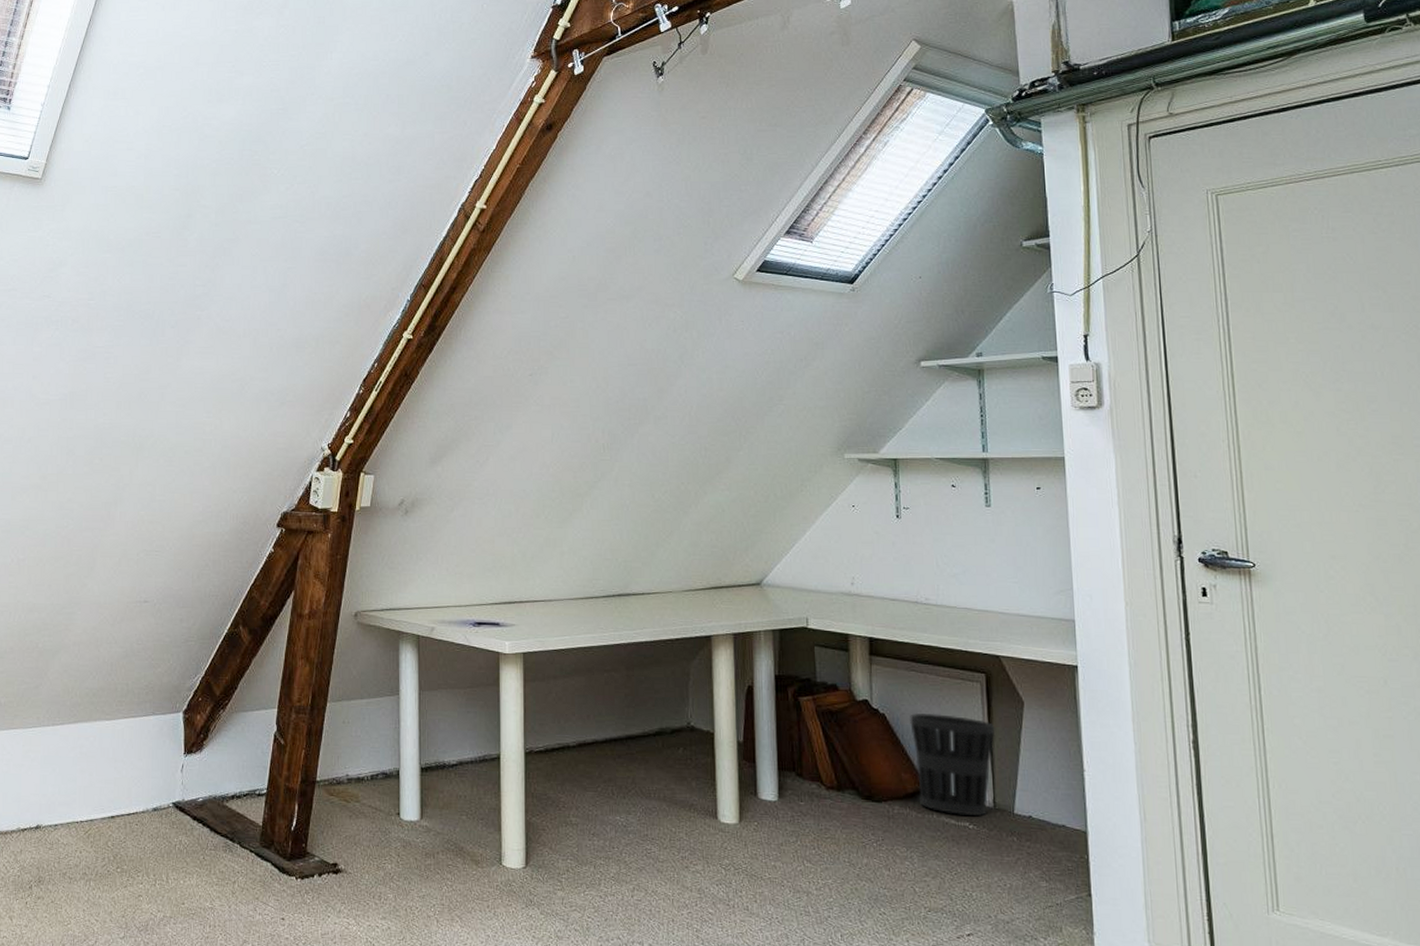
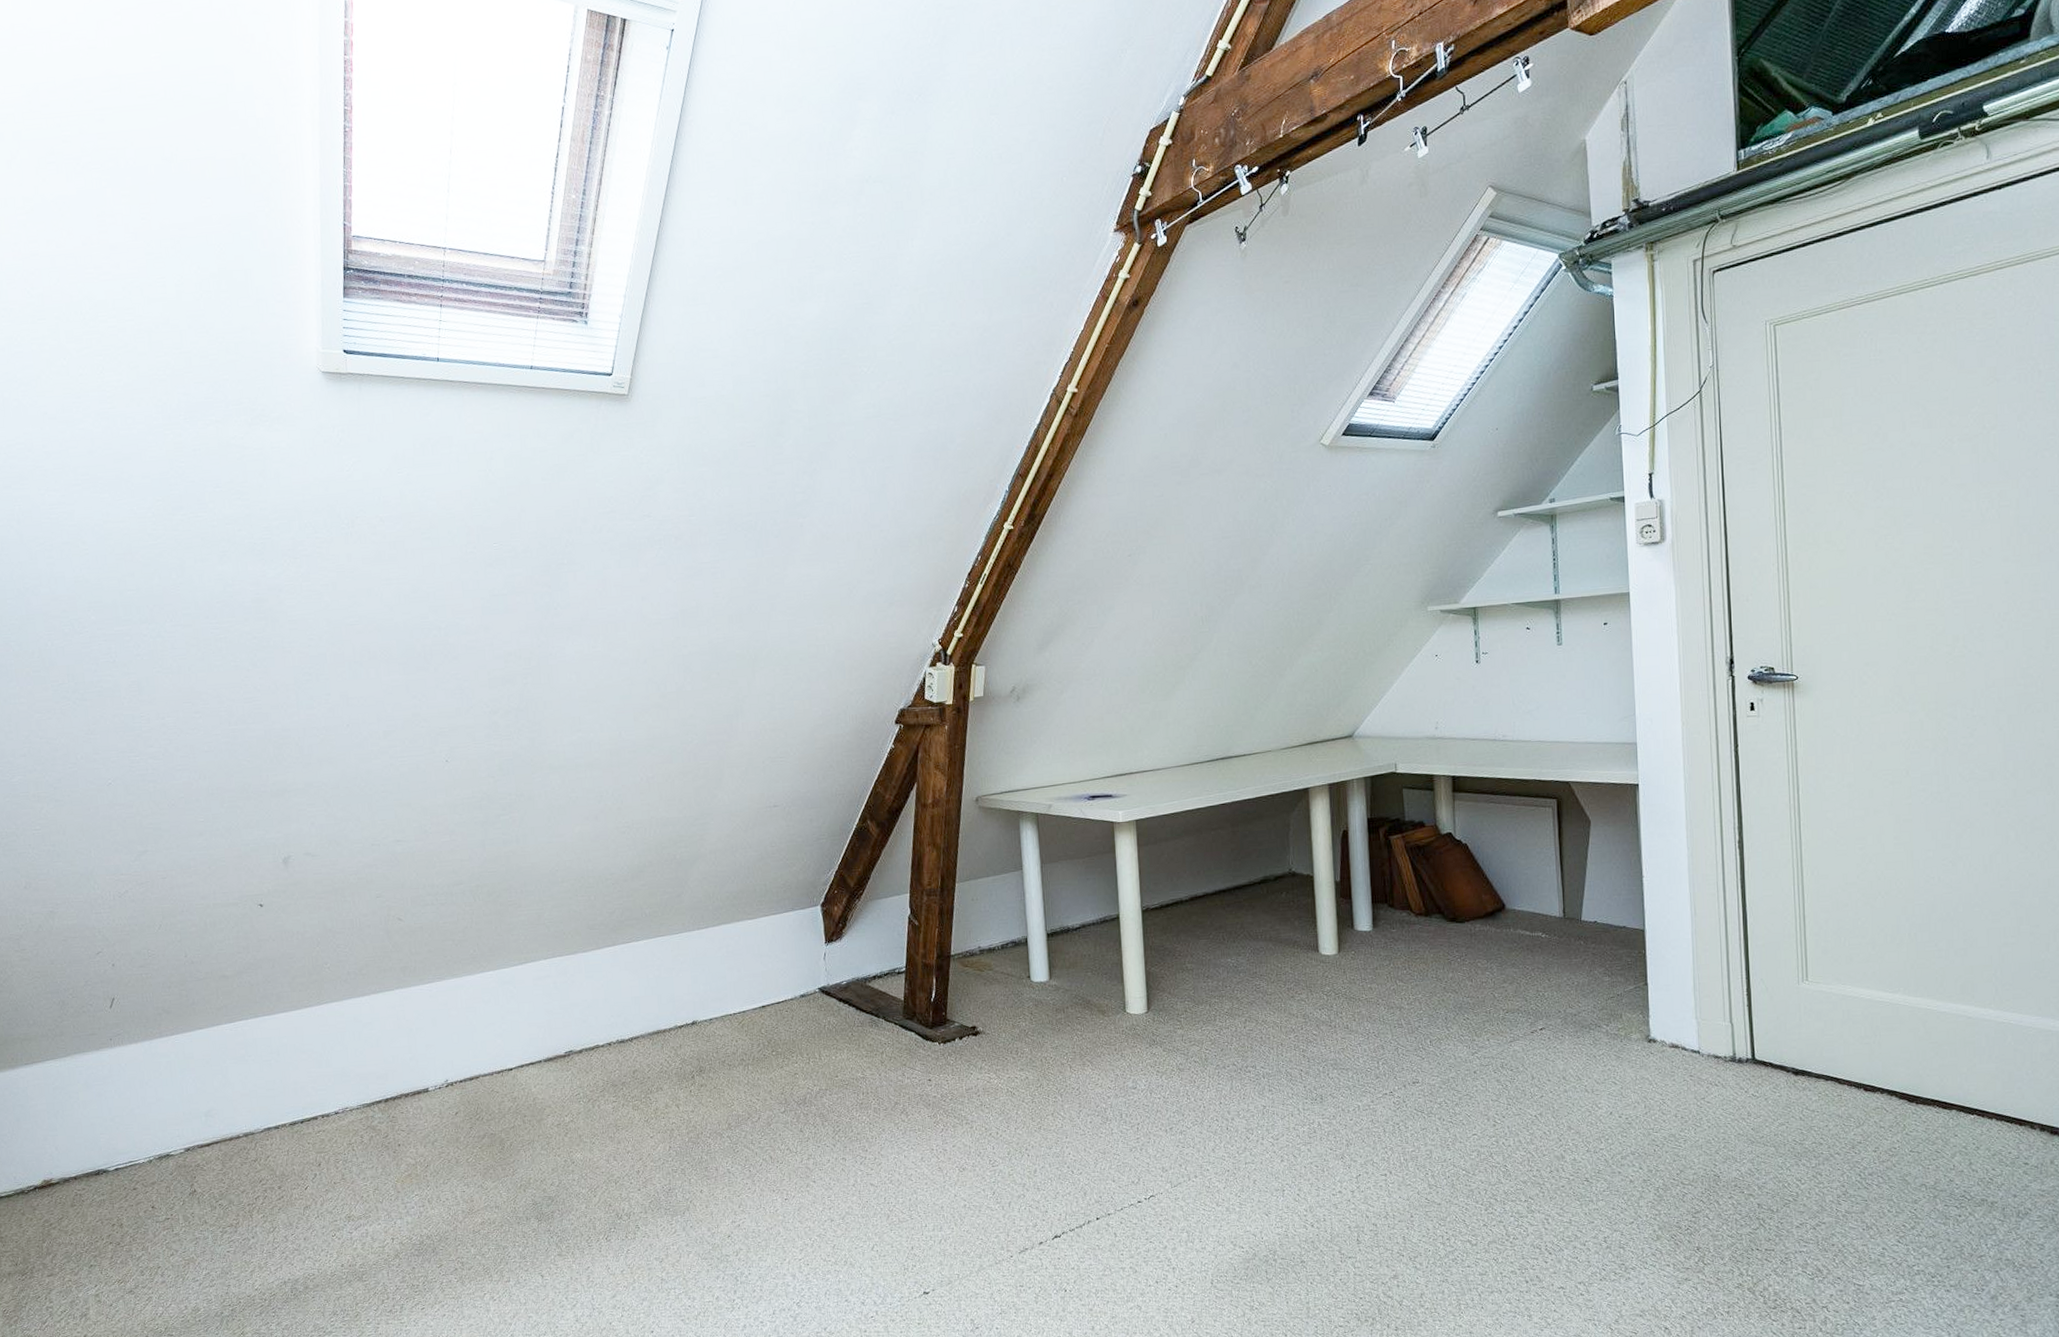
wastebasket: present [910,712,996,816] -> none [1489,839,1565,927]

